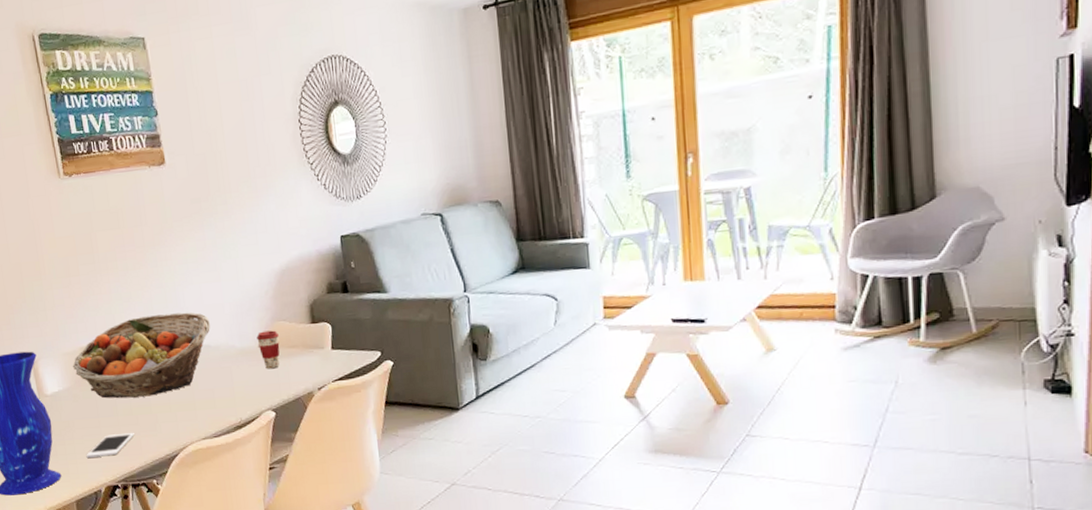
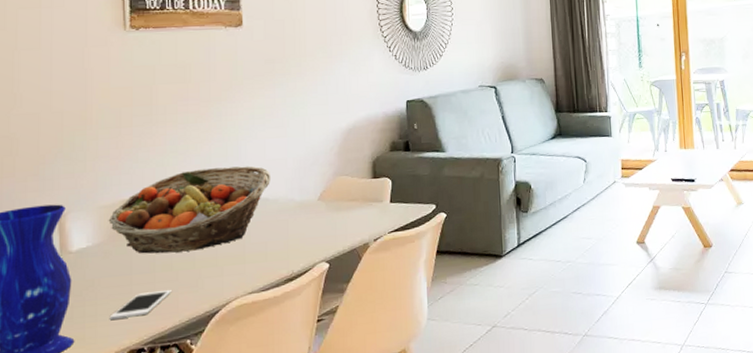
coffee cup: present [256,330,280,369] -> none [317,184,340,222]

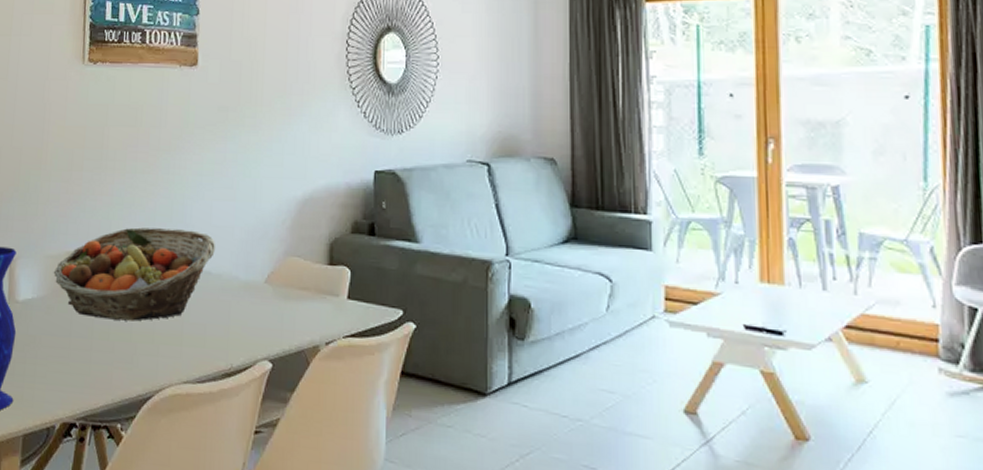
cell phone: present [109,289,171,320] -> none [46,360,107,386]

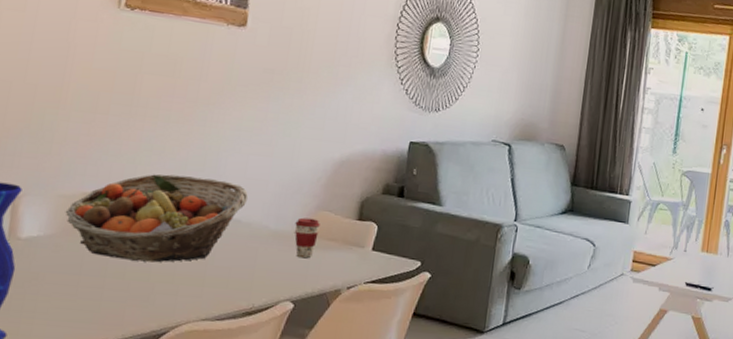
coffee cup: none [264,265,290,311] -> present [294,217,320,259]

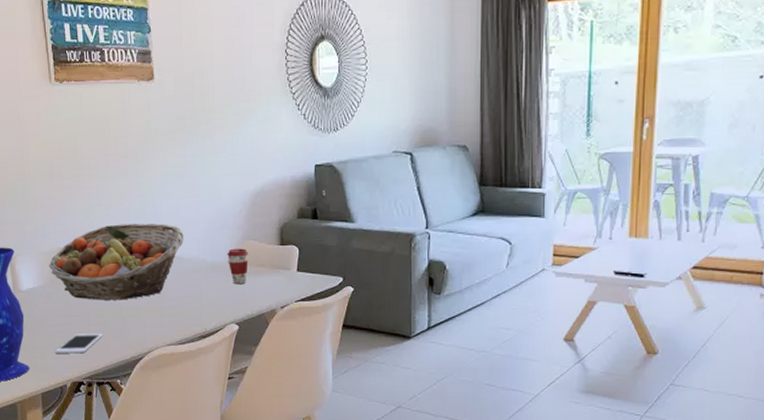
cell phone: none [48,297,120,322] -> present [55,333,103,354]

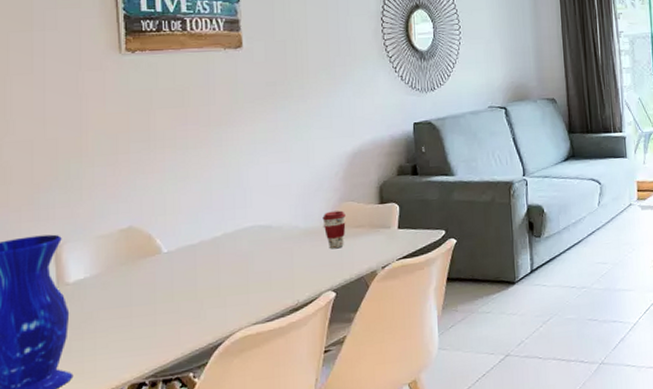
fruit basket: present [48,224,184,300] -> none [106,192,274,285]
cell phone: present [55,333,103,354] -> none [109,321,173,353]

